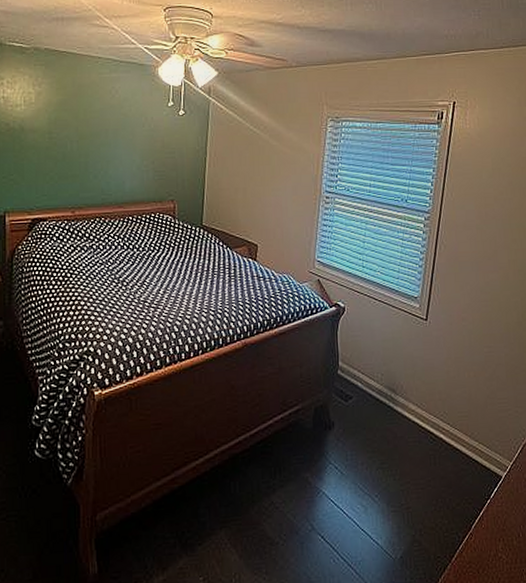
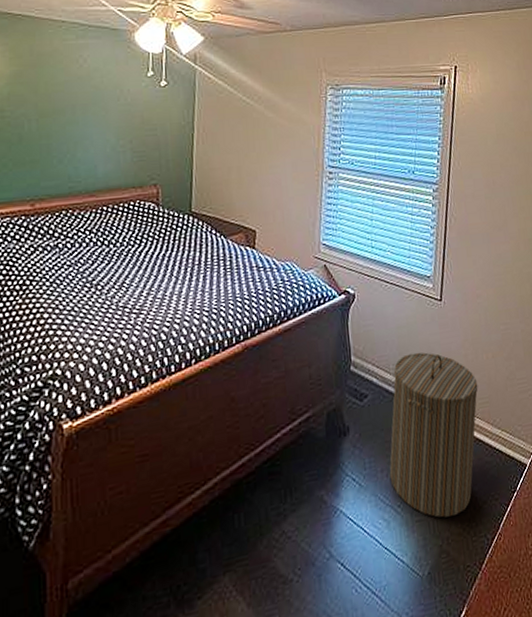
laundry hamper: none [369,364,458,512] -> present [389,352,478,518]

